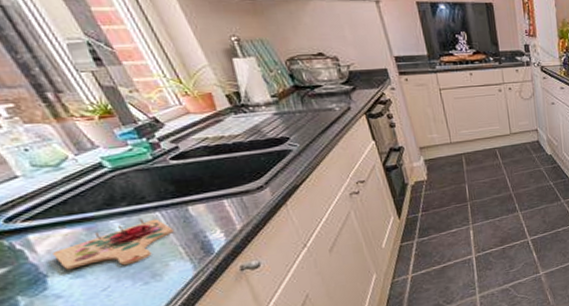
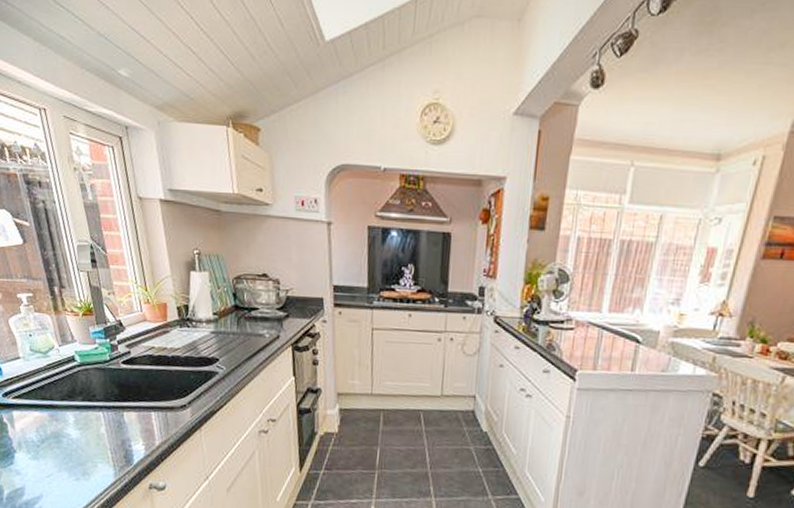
cutting board: present [53,219,173,270] -> none [24,415,108,458]

